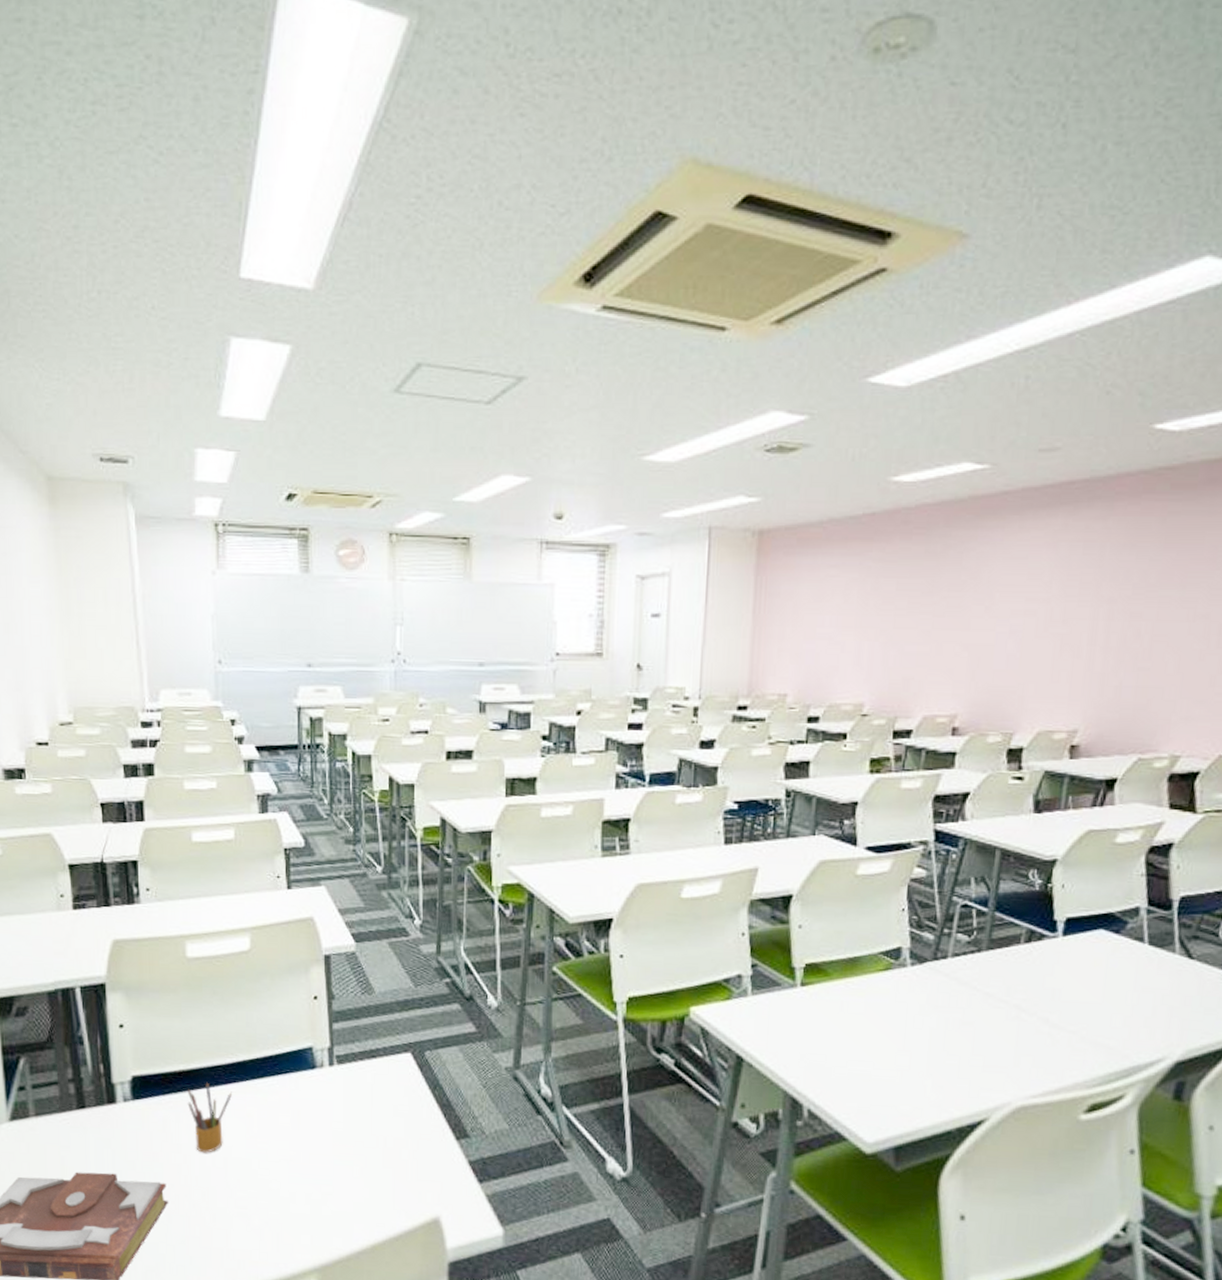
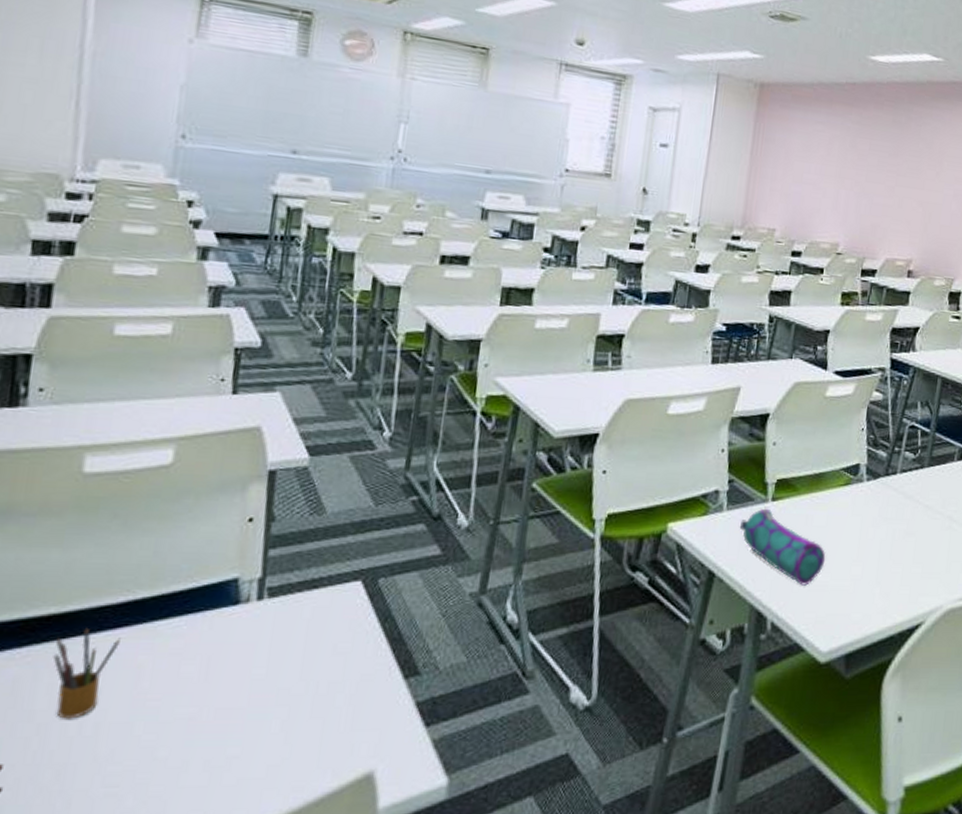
pencil case: none [766,993,866,1074] -> present [739,508,826,586]

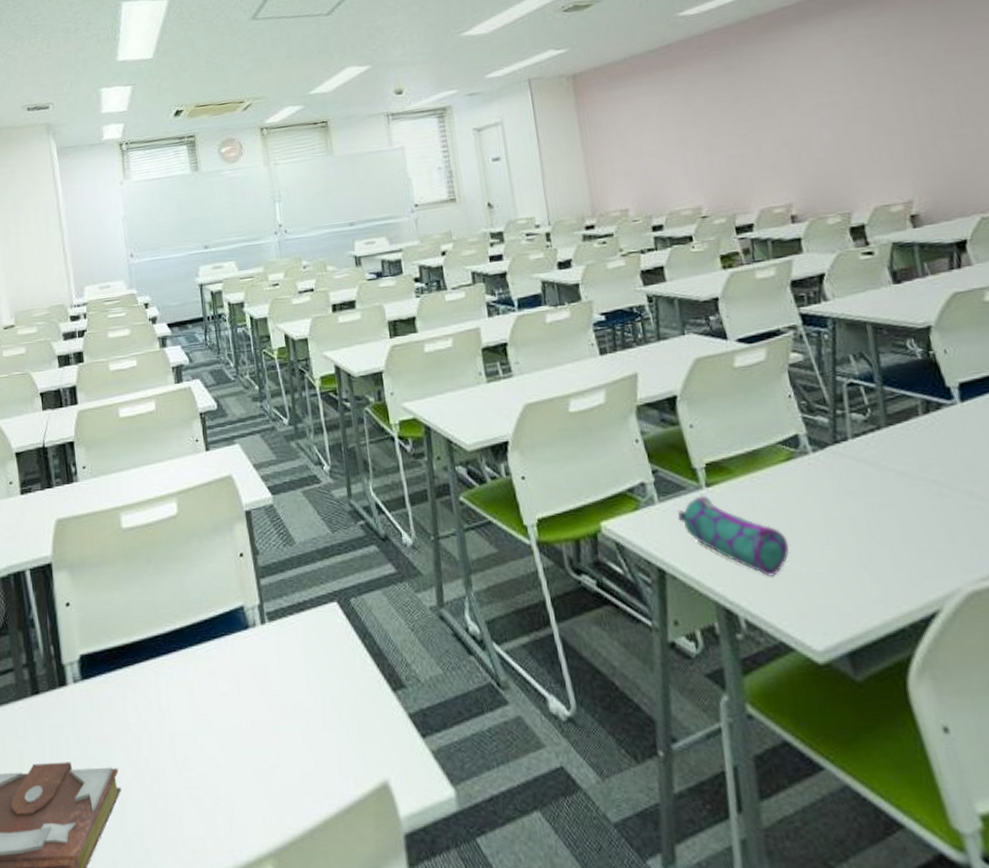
pencil box: present [52,627,120,719] -> none [131,654,173,731]

